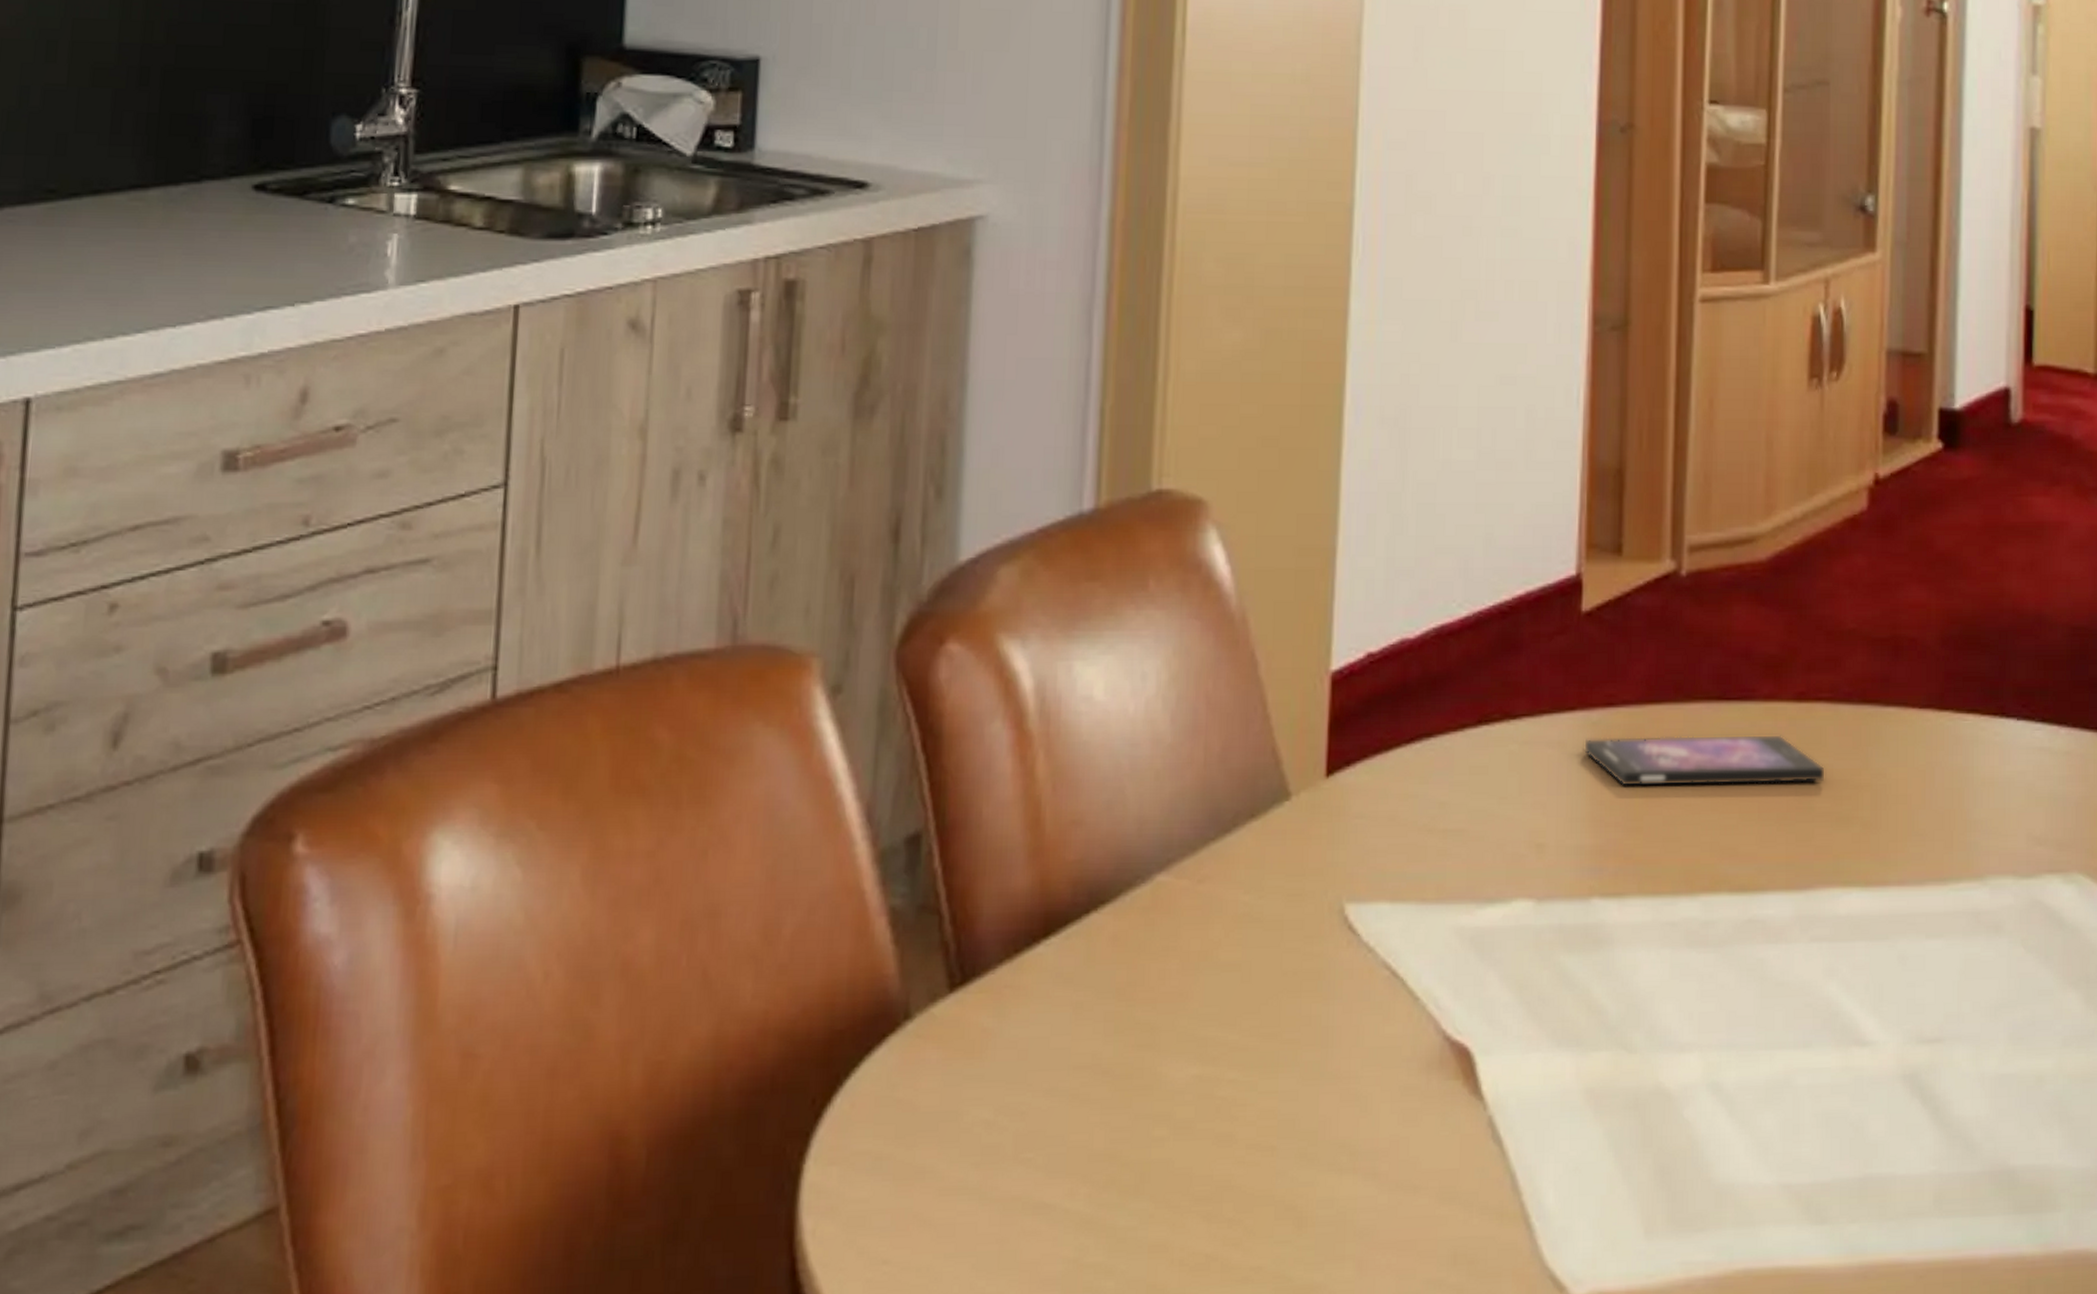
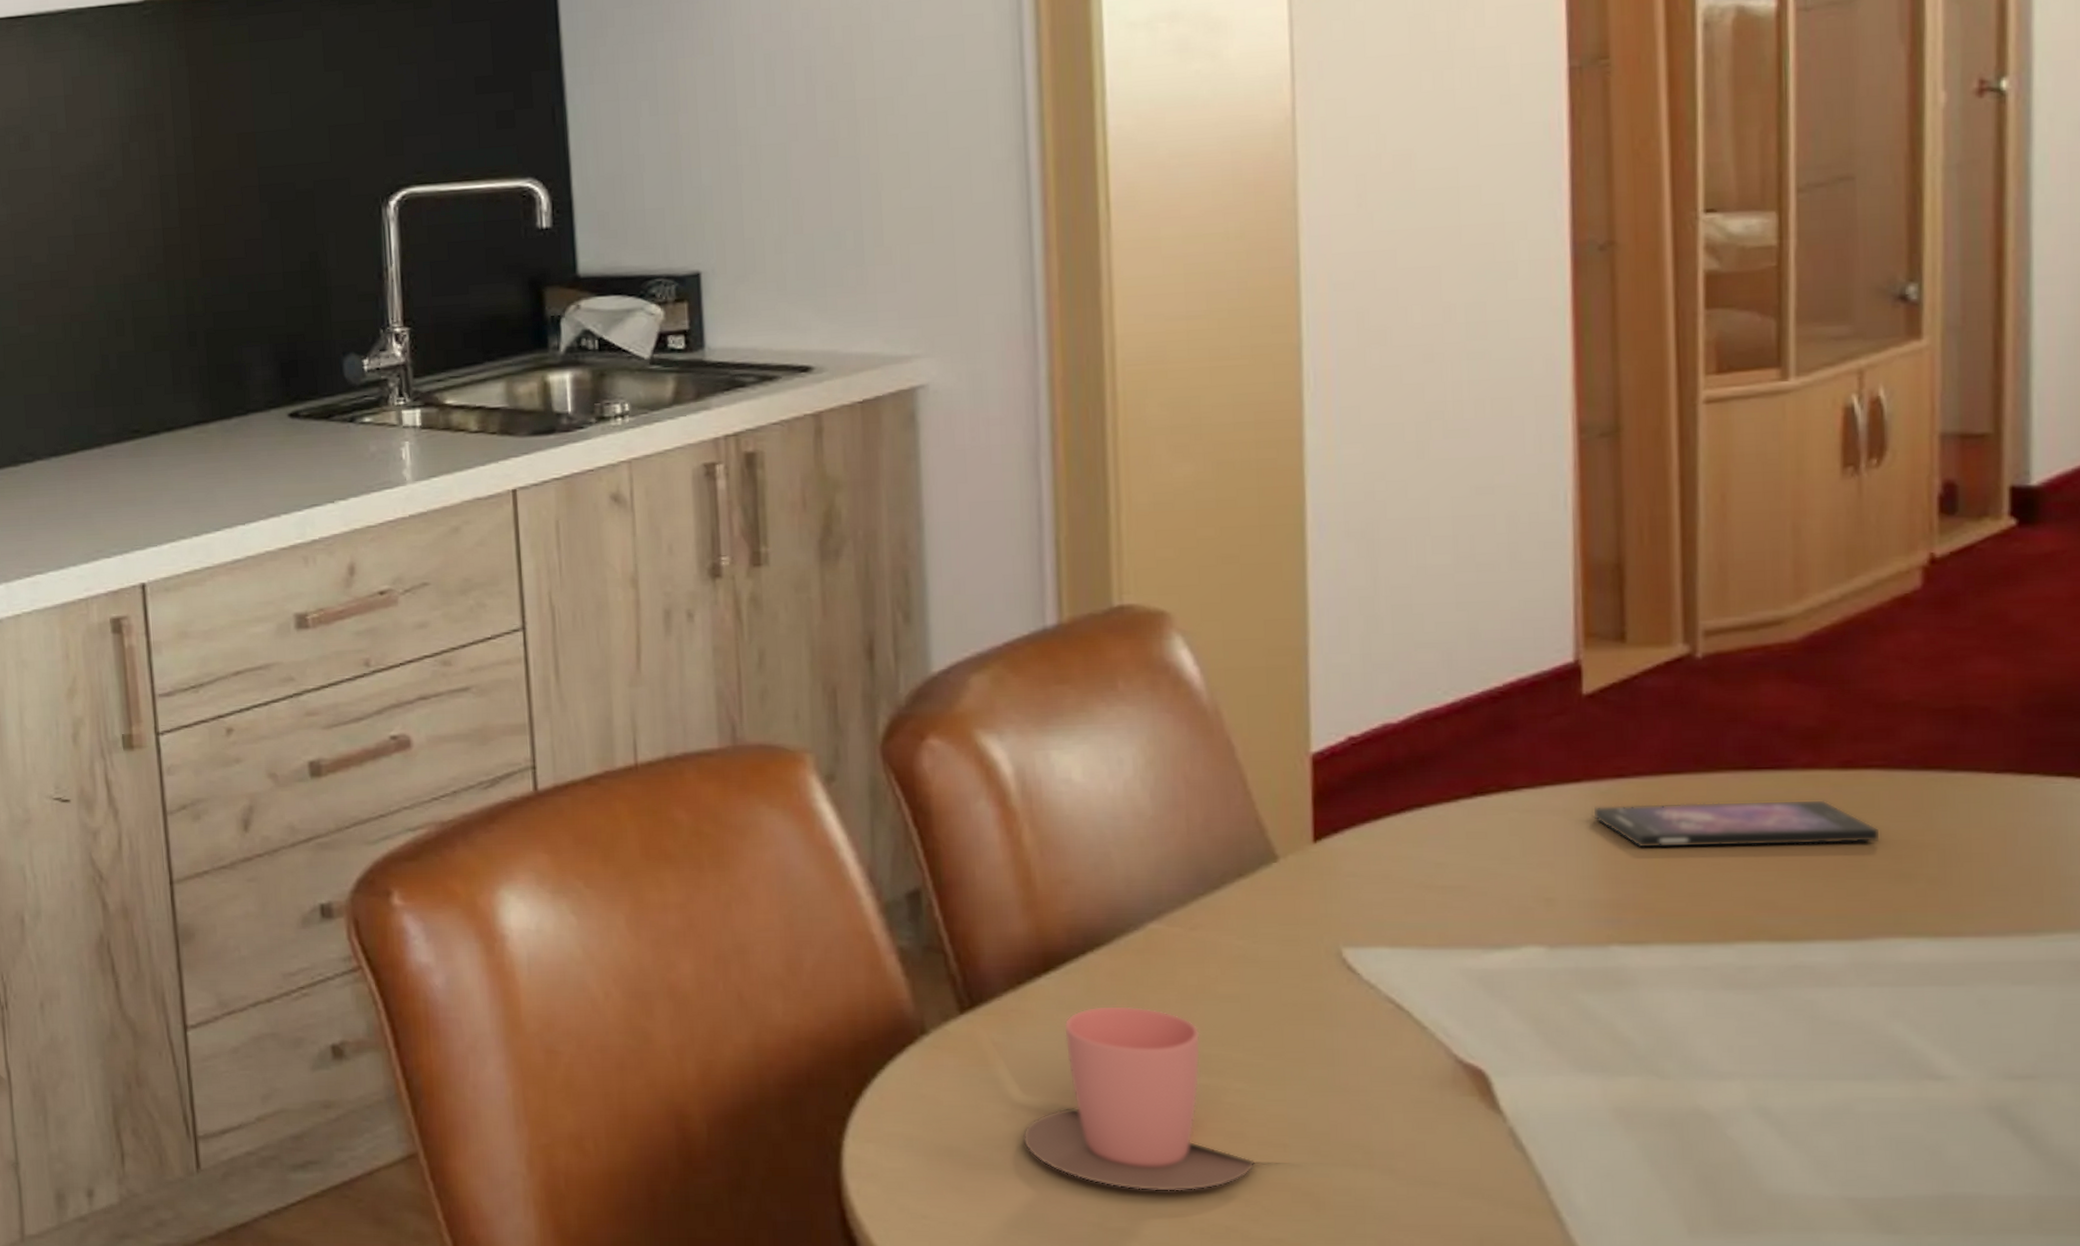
cup: none [1002,977,1242,1214] -> present [1022,1005,1256,1191]

